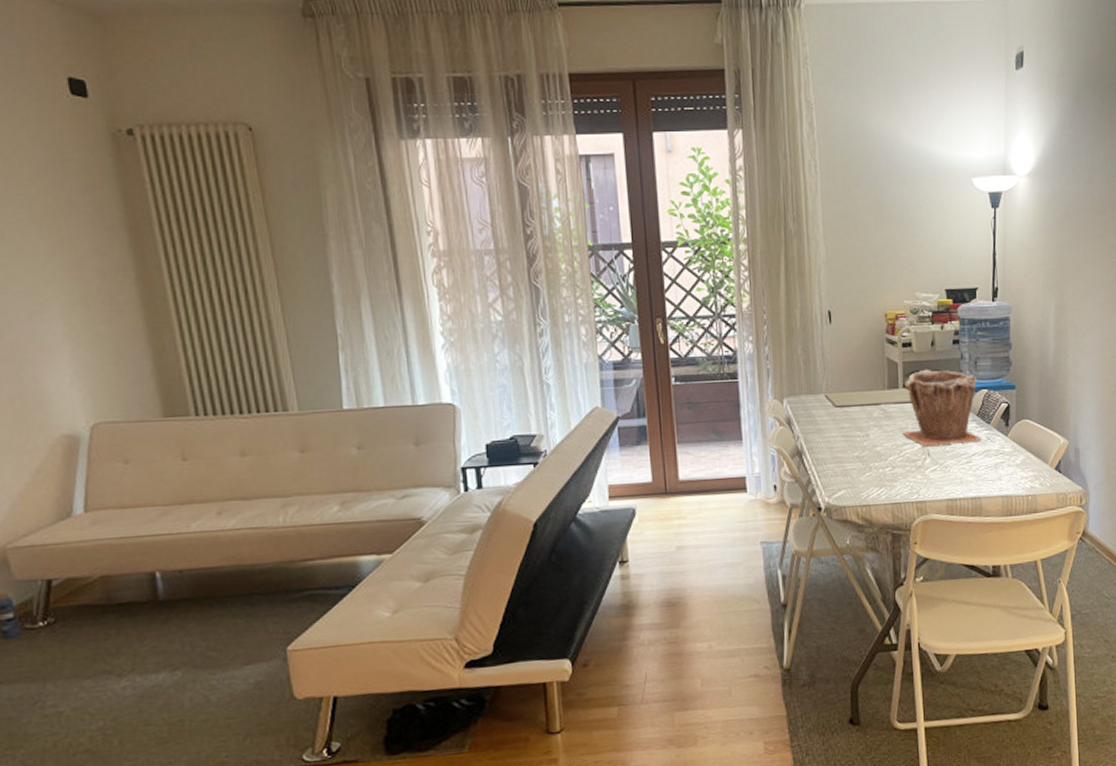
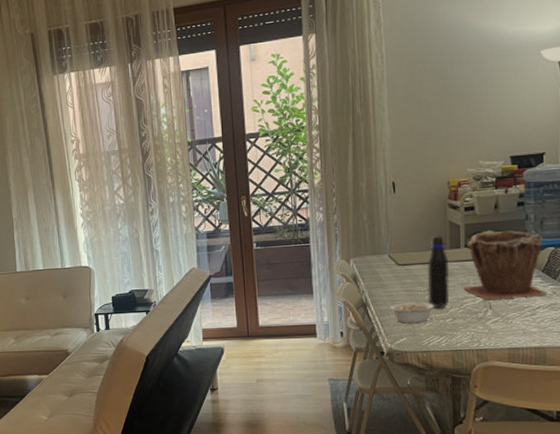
legume: none [827,449,880,474] -> present [390,302,441,324]
water bottle: none [866,373,889,456] -> present [427,234,450,308]

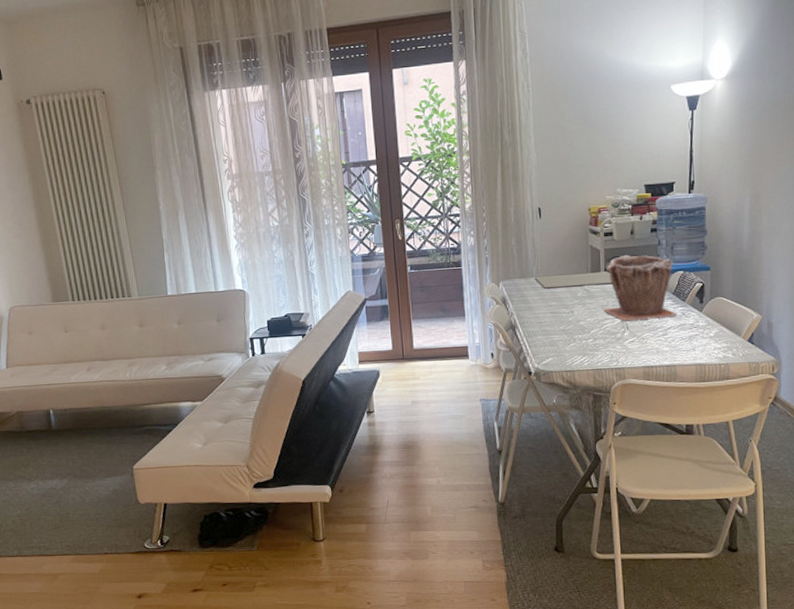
legume: present [390,302,441,324] -> none [537,323,583,344]
water bottle: present [427,234,450,308] -> none [571,259,591,330]

